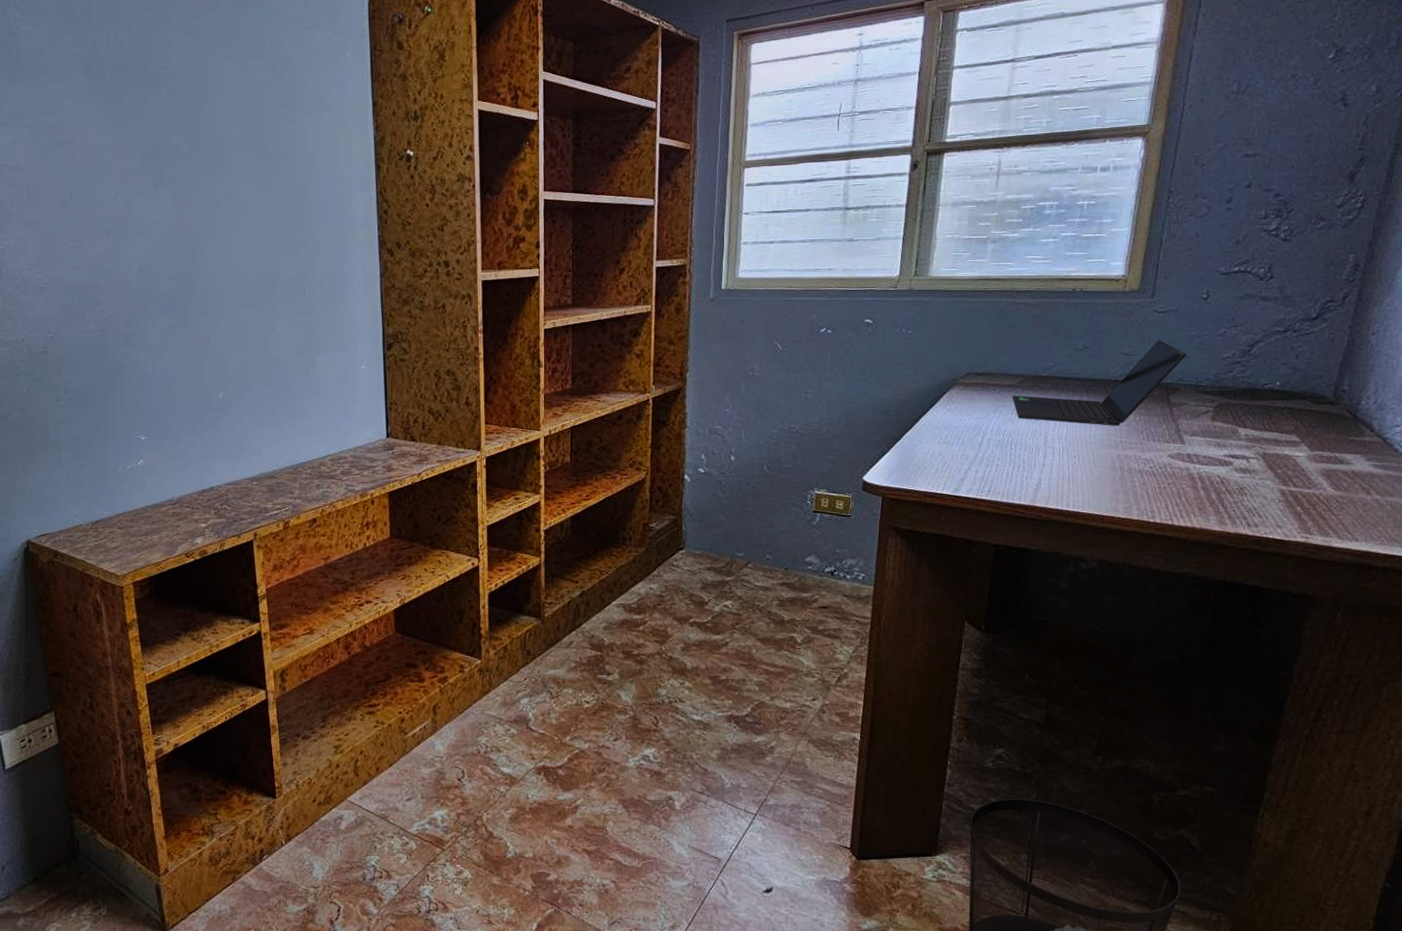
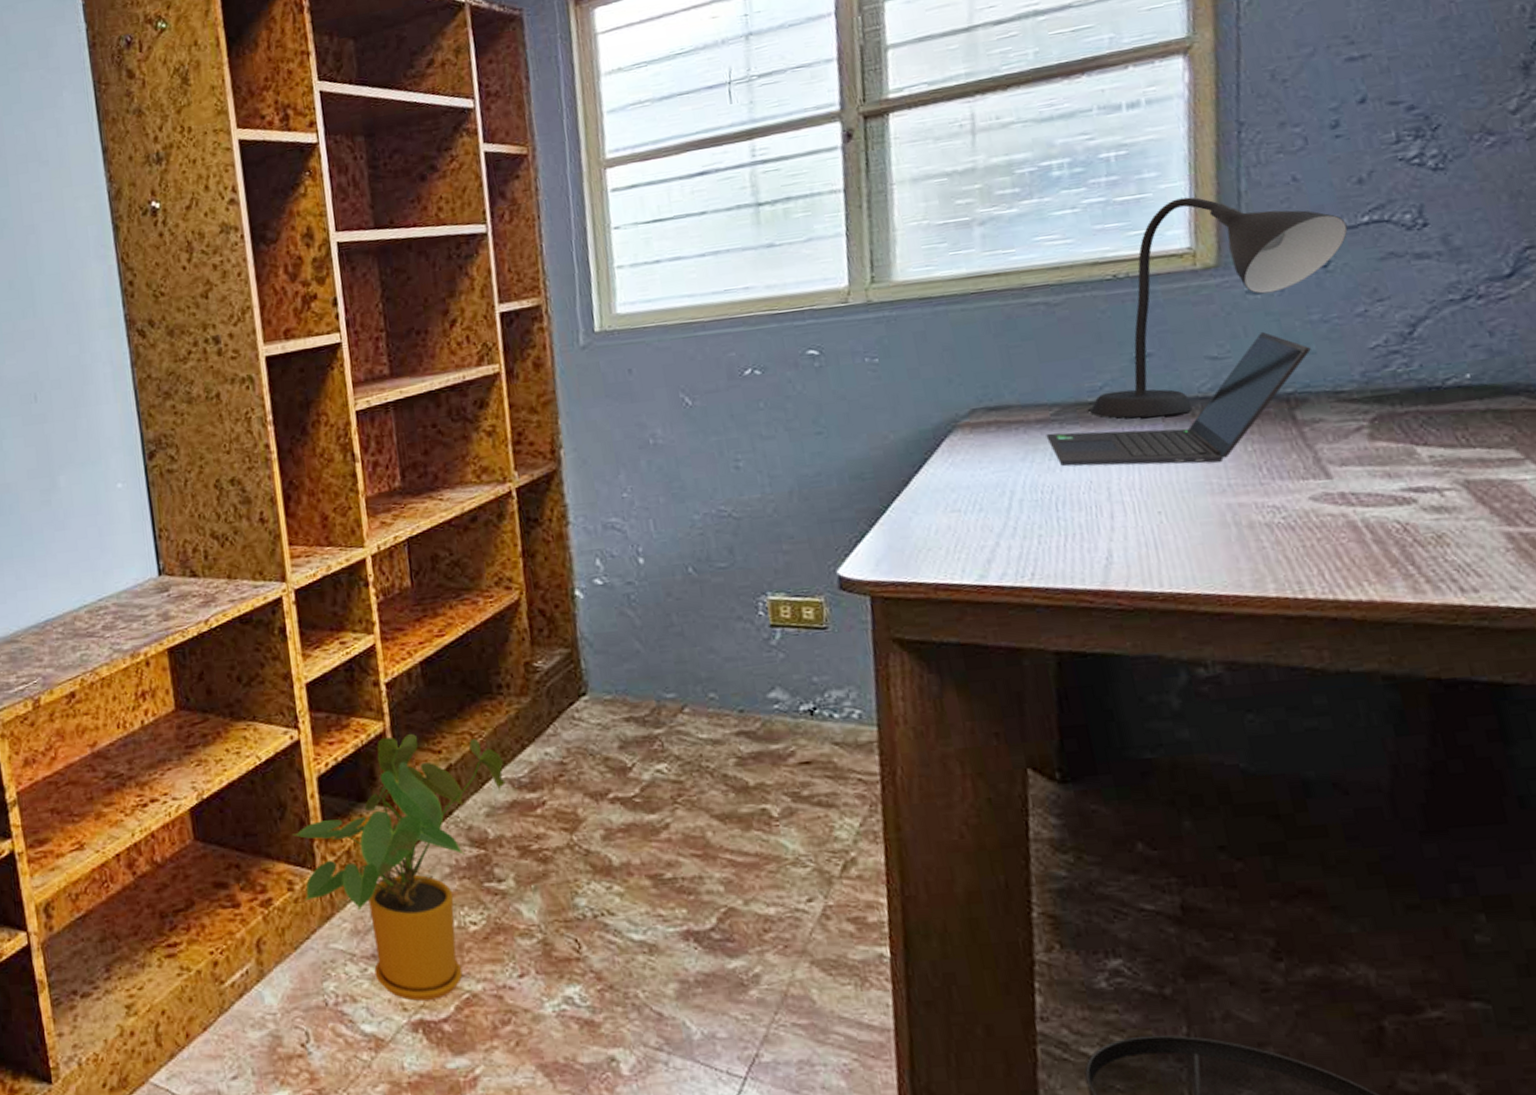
house plant: none [467,568,621,753] -> present [293,734,506,1001]
desk lamp: none [1041,240,1224,391] -> present [1086,197,1348,419]

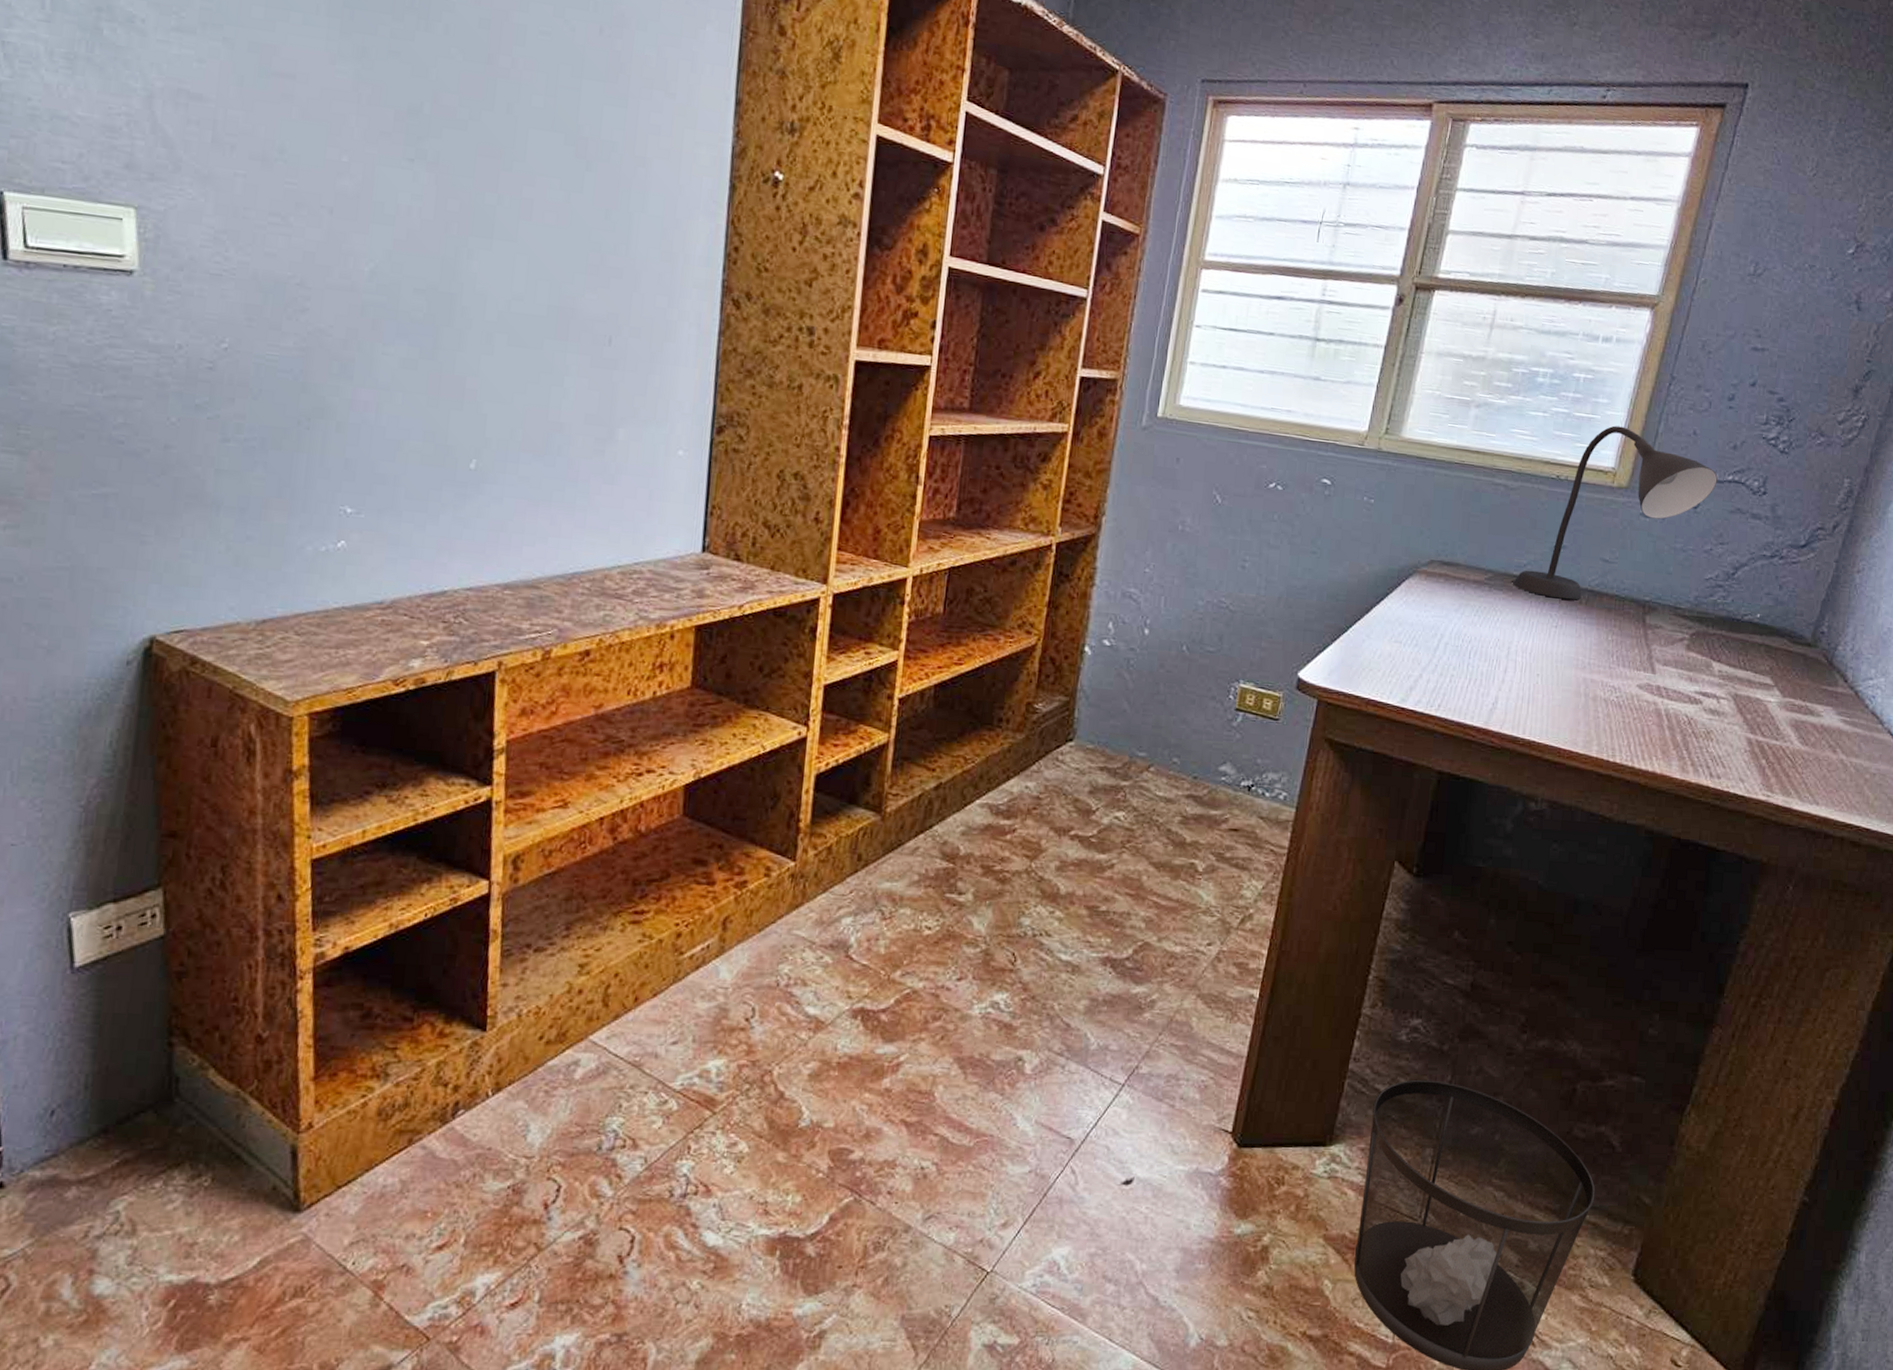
house plant: present [293,734,506,1001] -> none [777,749,989,991]
laptop: present [1045,331,1311,467] -> none [1477,548,1669,645]

